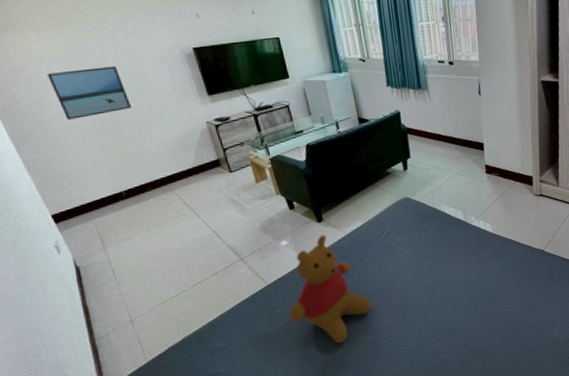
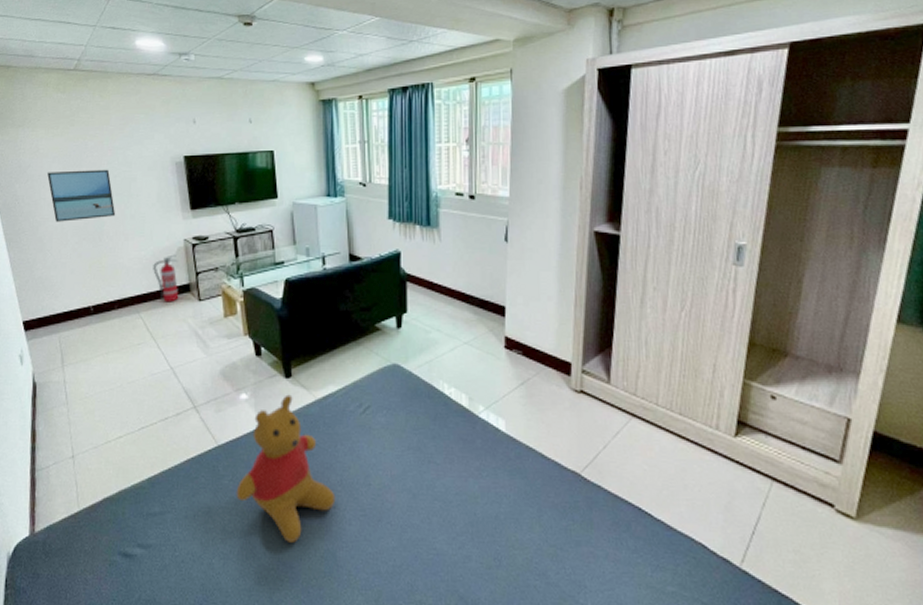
fire extinguisher: none [179,136,211,178] -> present [153,254,179,302]

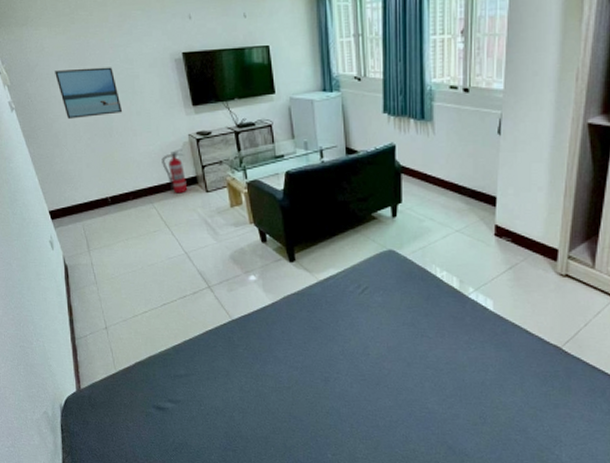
teddy bear: present [236,394,336,543] -> none [250,276,338,401]

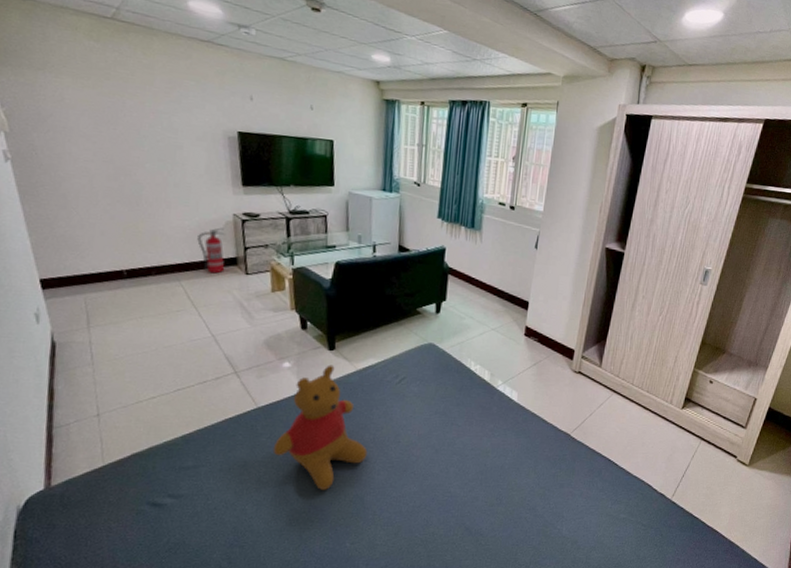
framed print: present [55,67,123,119] -> none [74,125,157,183]
teddy bear: none [250,276,338,401] -> present [273,364,368,490]

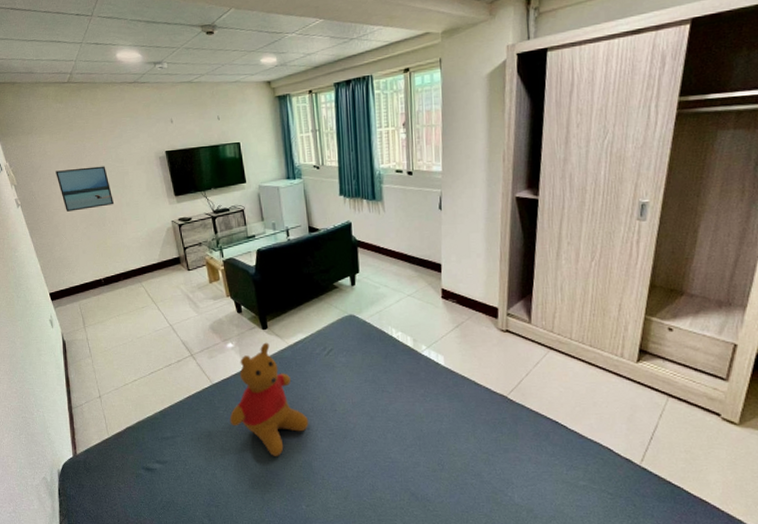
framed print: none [74,125,157,183] -> present [56,166,115,212]
fire extinguisher: present [197,227,225,274] -> none [148,233,172,273]

